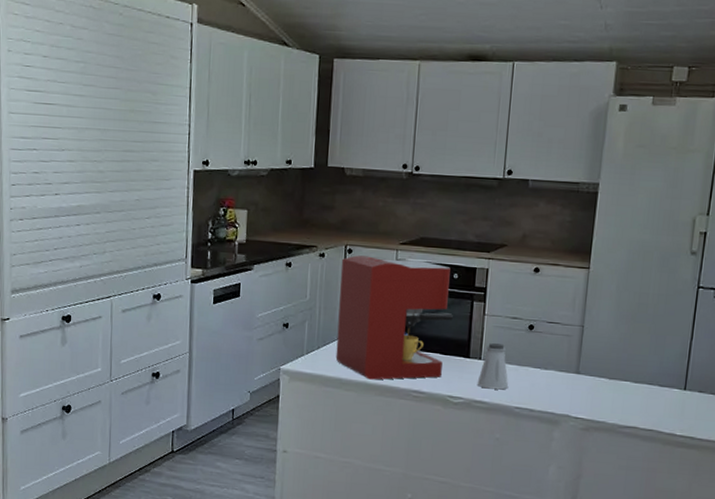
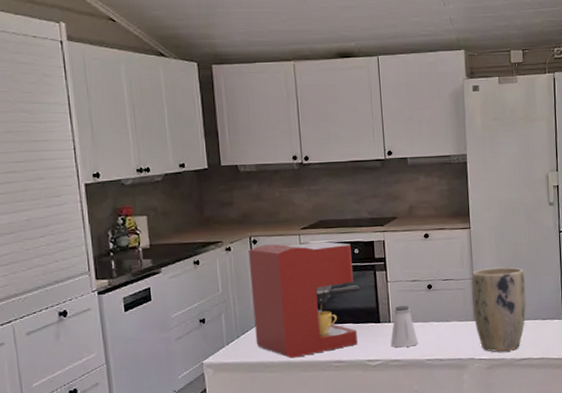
plant pot: none [577,316,646,414] -> present [471,267,526,352]

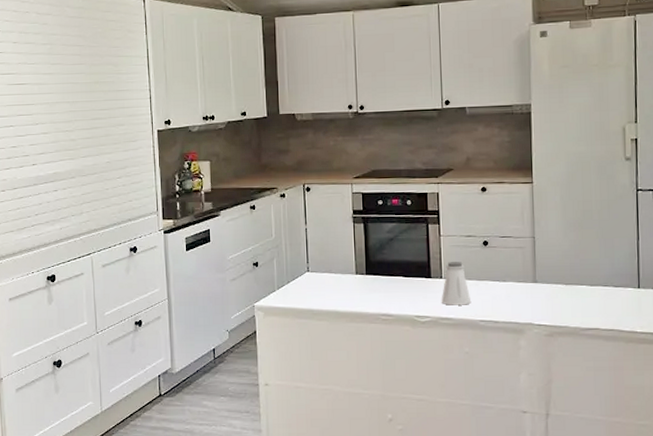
coffee maker: present [248,241,360,358] -> none [301,191,411,308]
plant pot: present [471,267,526,352] -> none [532,226,595,318]

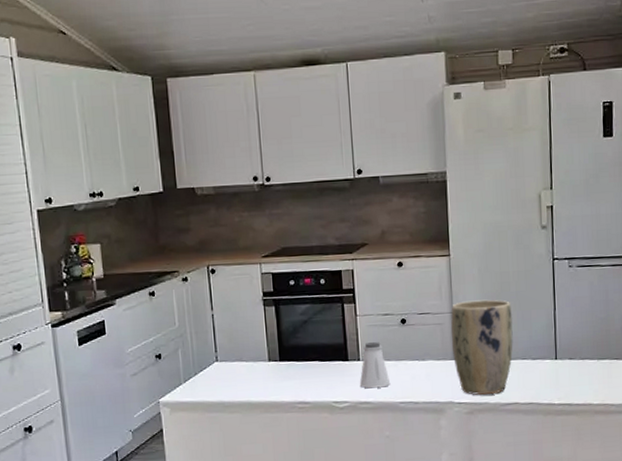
plant pot: none [532,226,595,318] -> present [451,299,513,395]

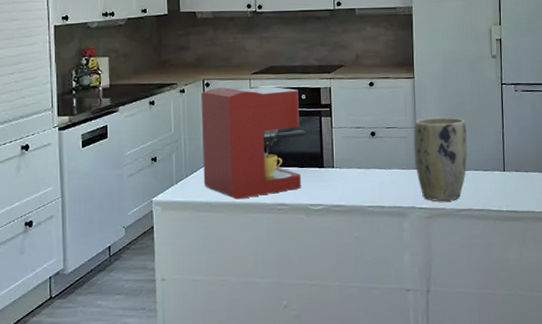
coffee maker: none [205,270,326,398] -> present [200,86,305,200]
saltshaker: present [359,342,391,389] -> none [333,152,361,193]

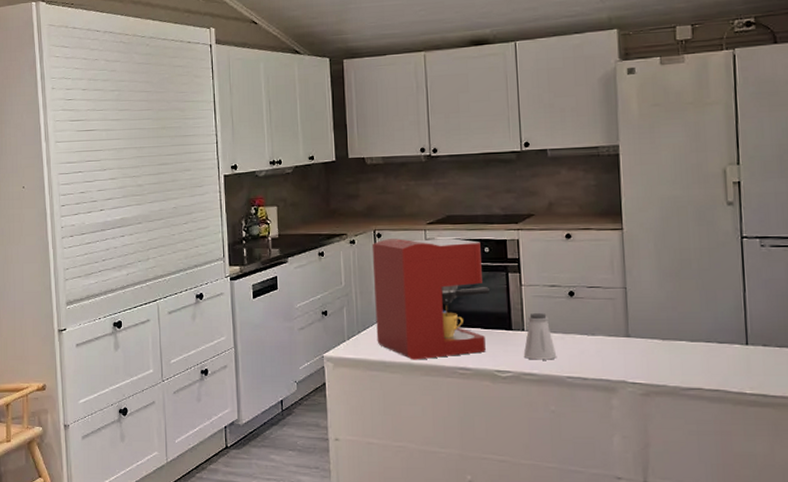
saltshaker: none [333,152,361,193] -> present [523,313,557,360]
plant pot: present [414,117,468,201] -> none [624,276,696,376]

